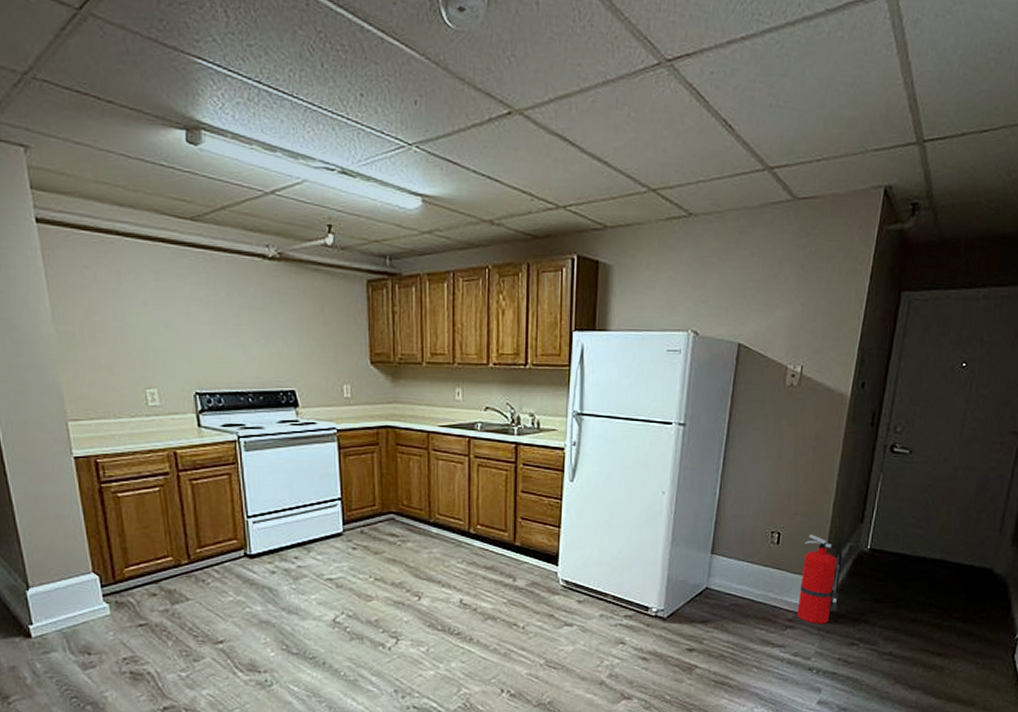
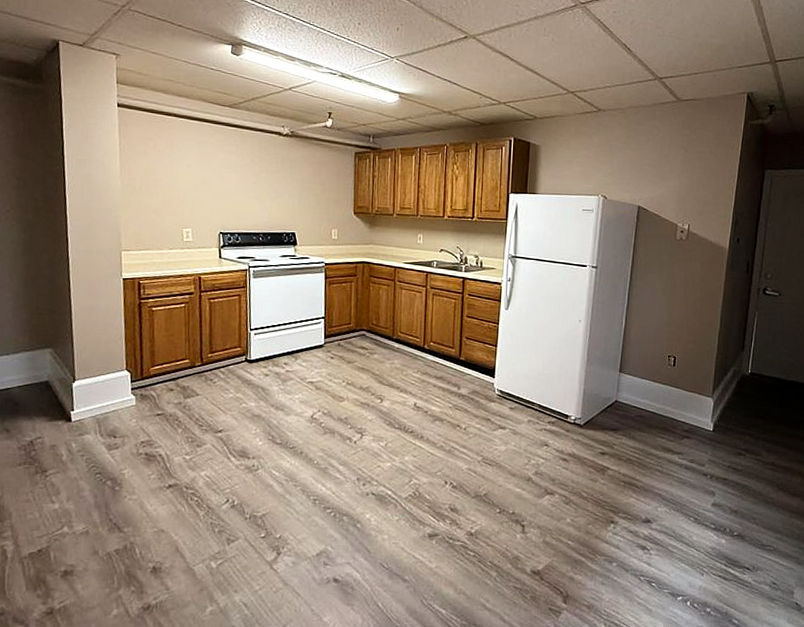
fire extinguisher: present [797,534,843,624] -> none [692,359,728,435]

